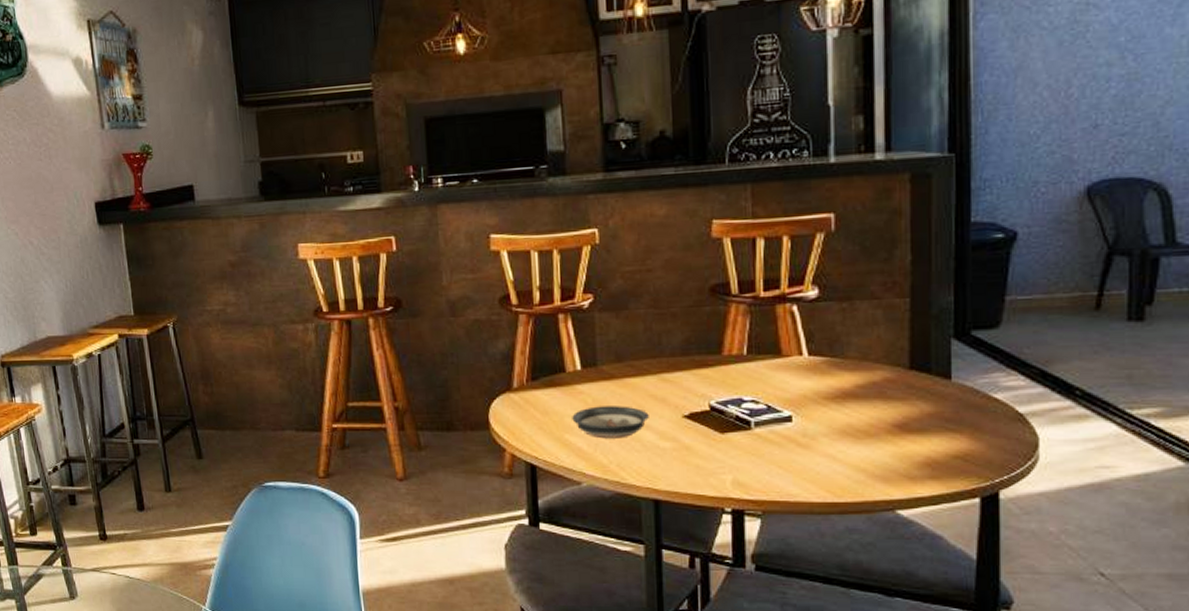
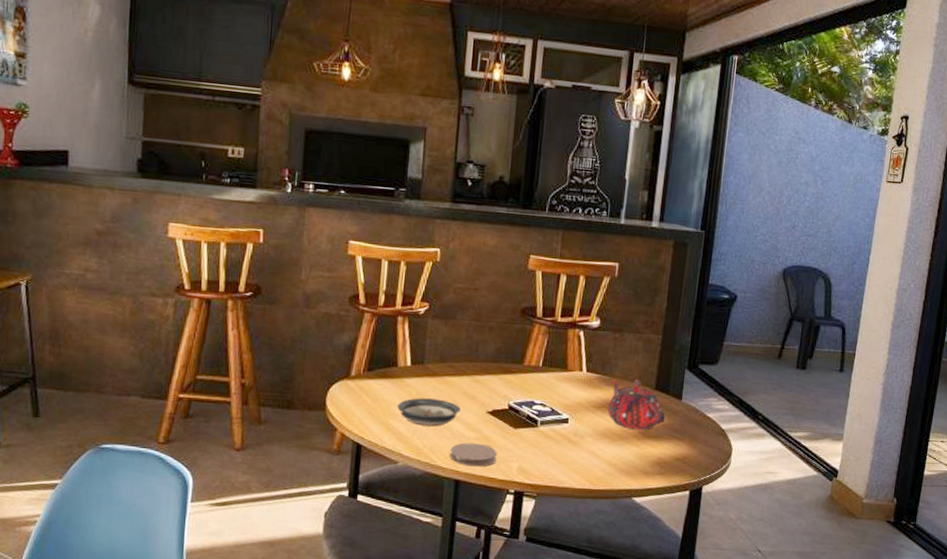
coaster: none [643,454,703,483] -> present [450,442,497,467]
teapot: none [845,359,930,424] -> present [608,379,666,431]

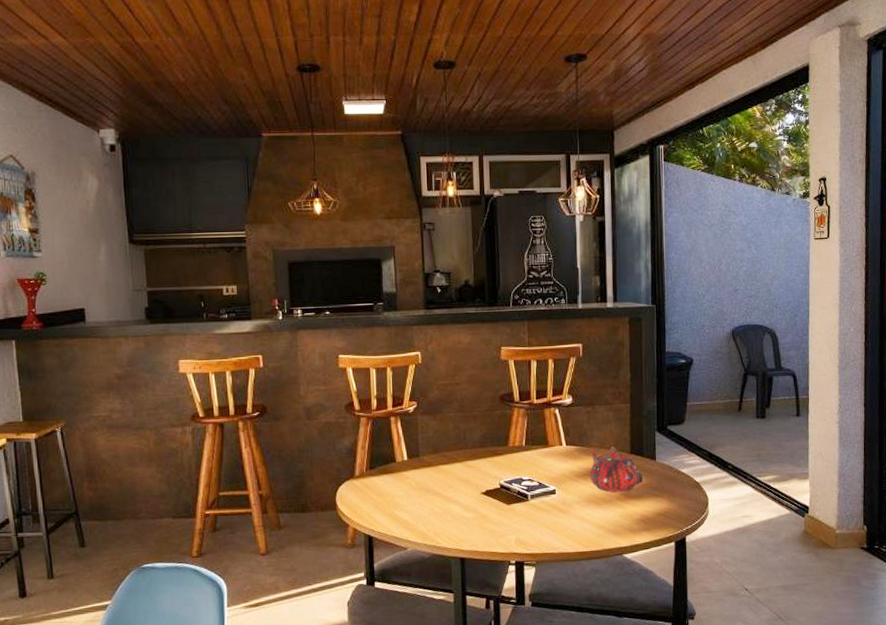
saucer: present [397,398,460,427] -> none [400,487,457,513]
coaster: present [450,442,497,467] -> none [453,522,495,544]

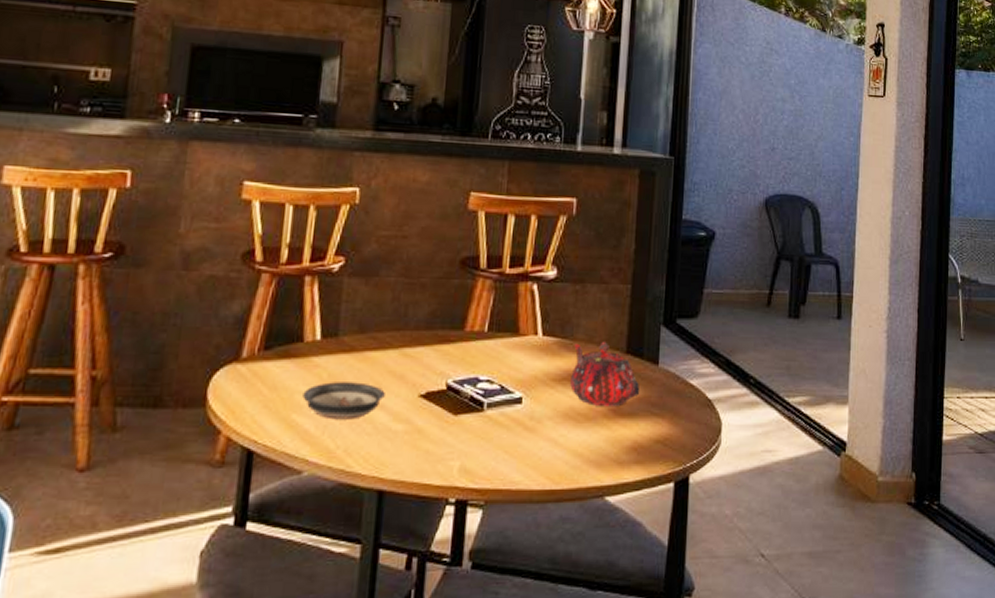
saucer: none [400,487,457,513] -> present [302,382,385,420]

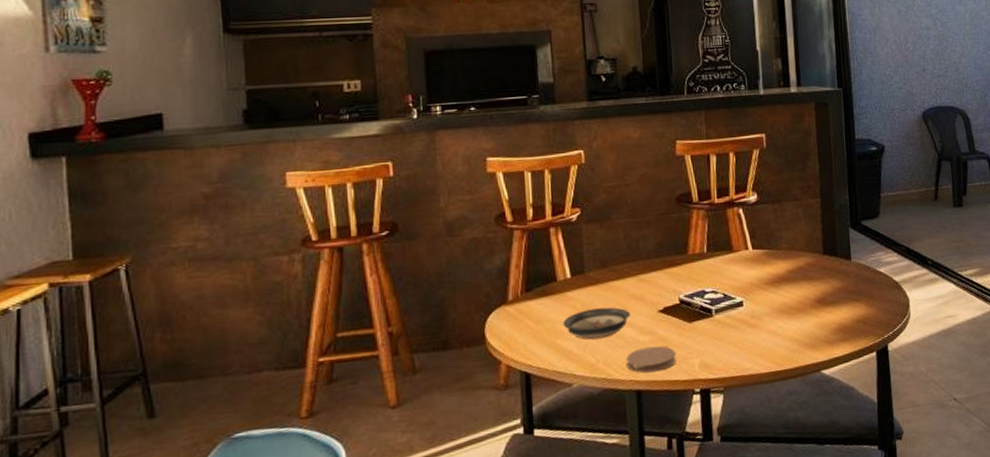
coaster: none [371,438,433,471] -> present [626,346,676,373]
teapot: present [570,342,640,407] -> none [779,248,839,300]

